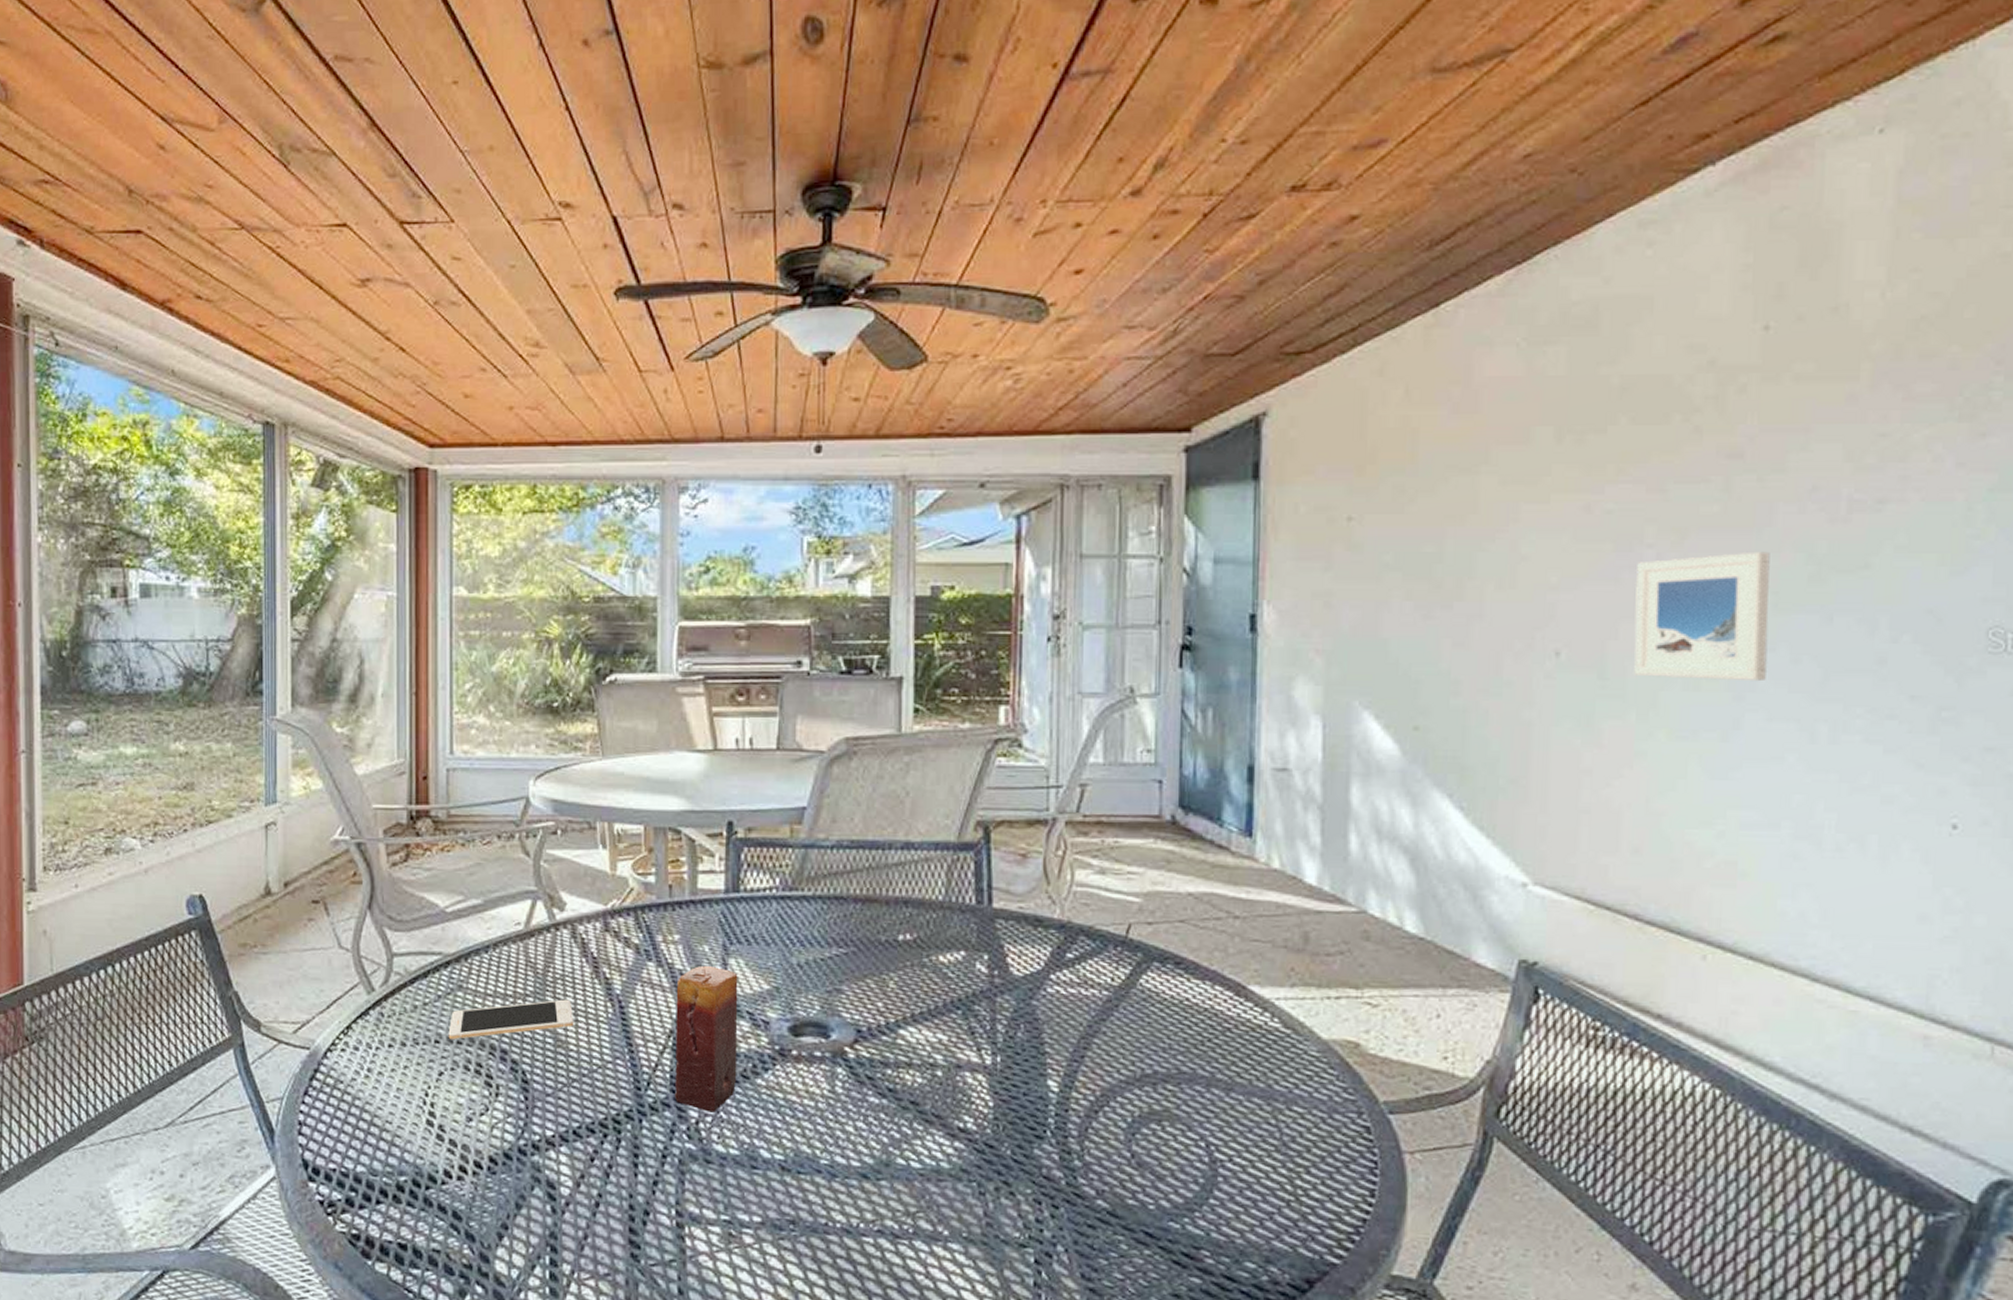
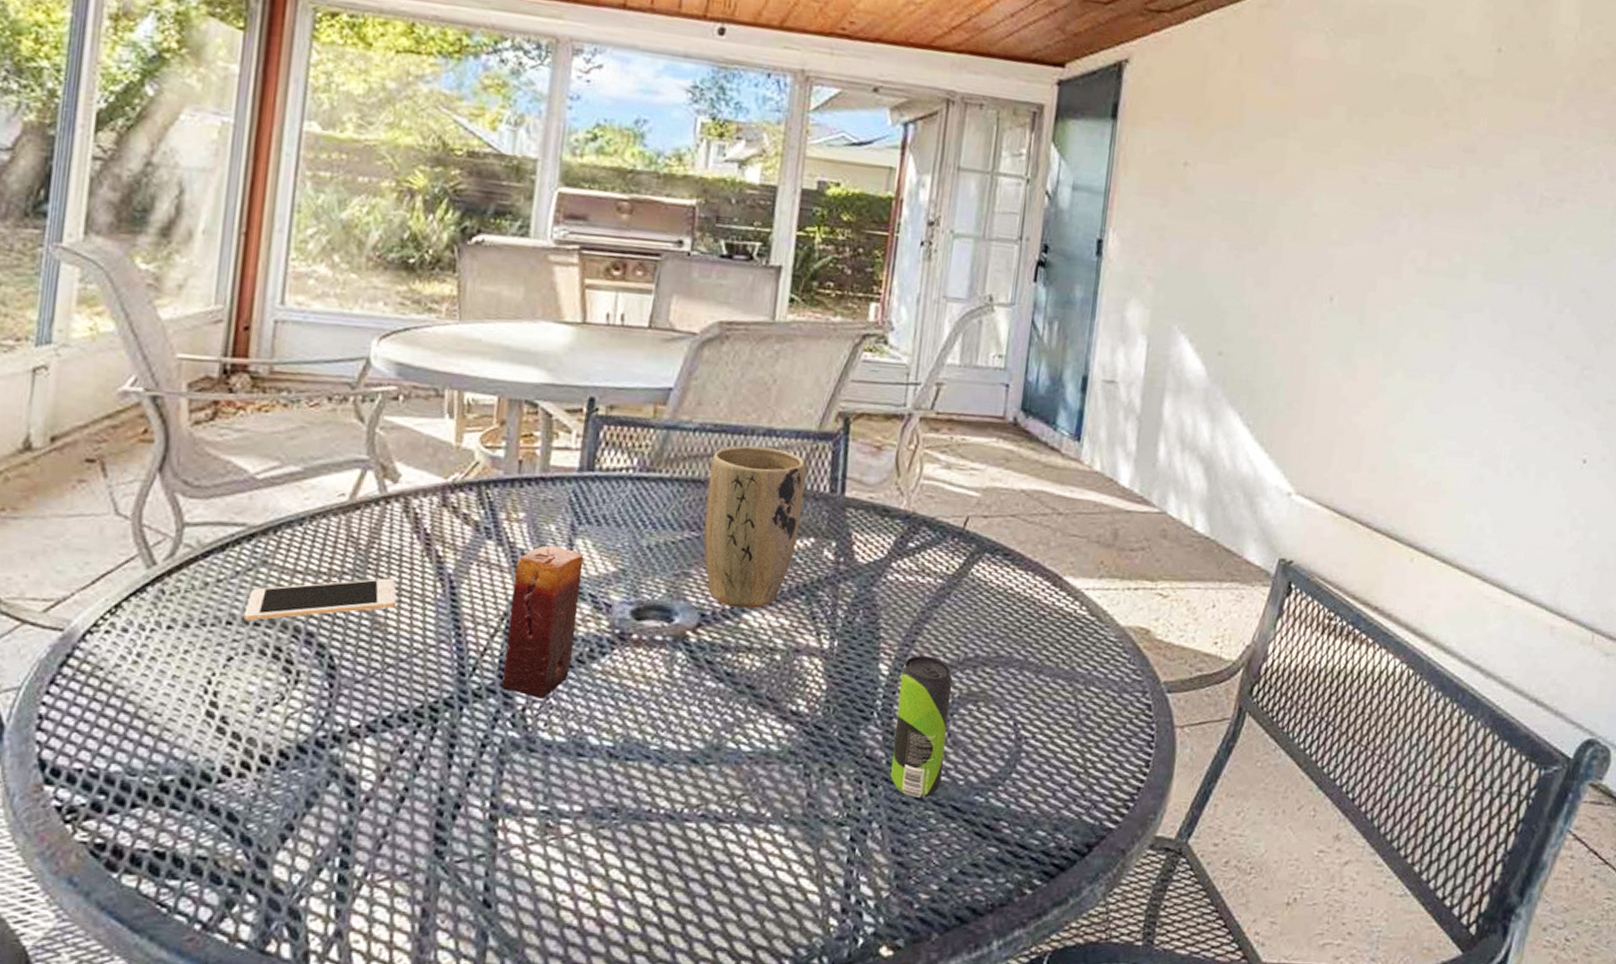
plant pot: none [851,860,949,1024] -> present [703,446,806,609]
beverage can: none [1071,1072,1131,1222] -> present [890,656,953,798]
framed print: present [1634,551,1770,682] -> none [1384,228,1486,336]

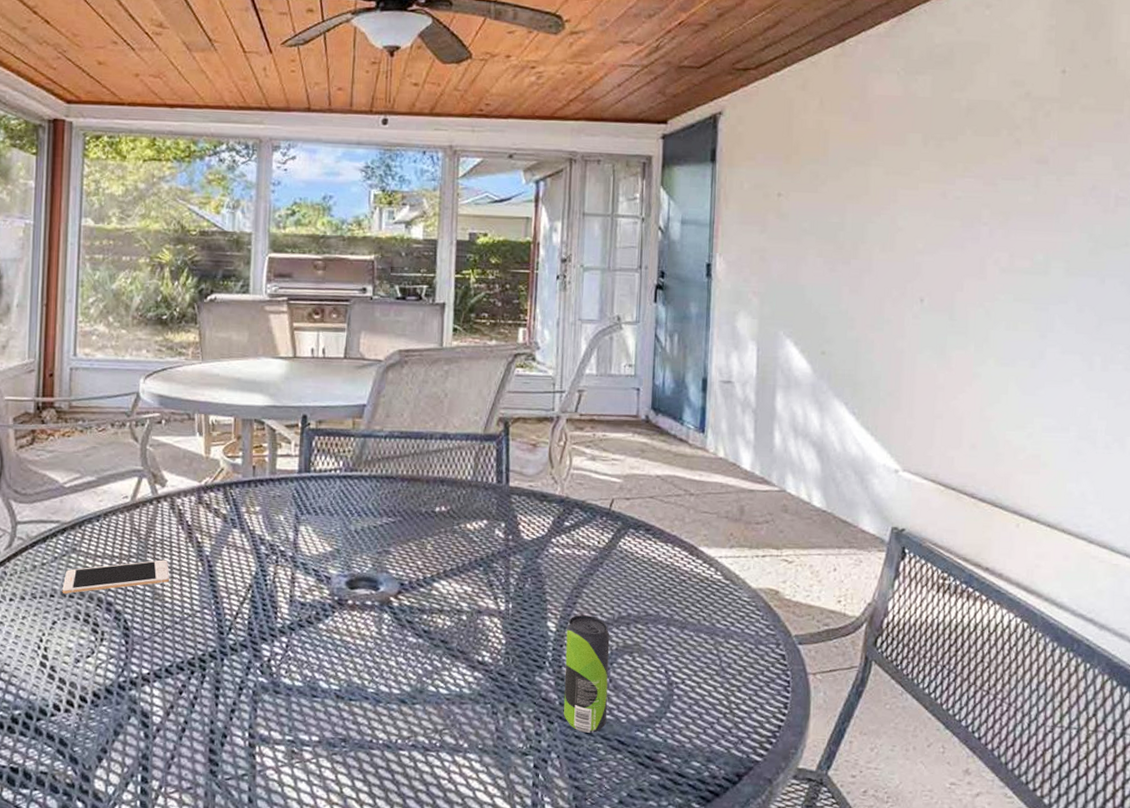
candle: present [501,545,584,699] -> none [251,531,307,652]
plant pot: present [703,446,806,609] -> none [398,448,476,578]

